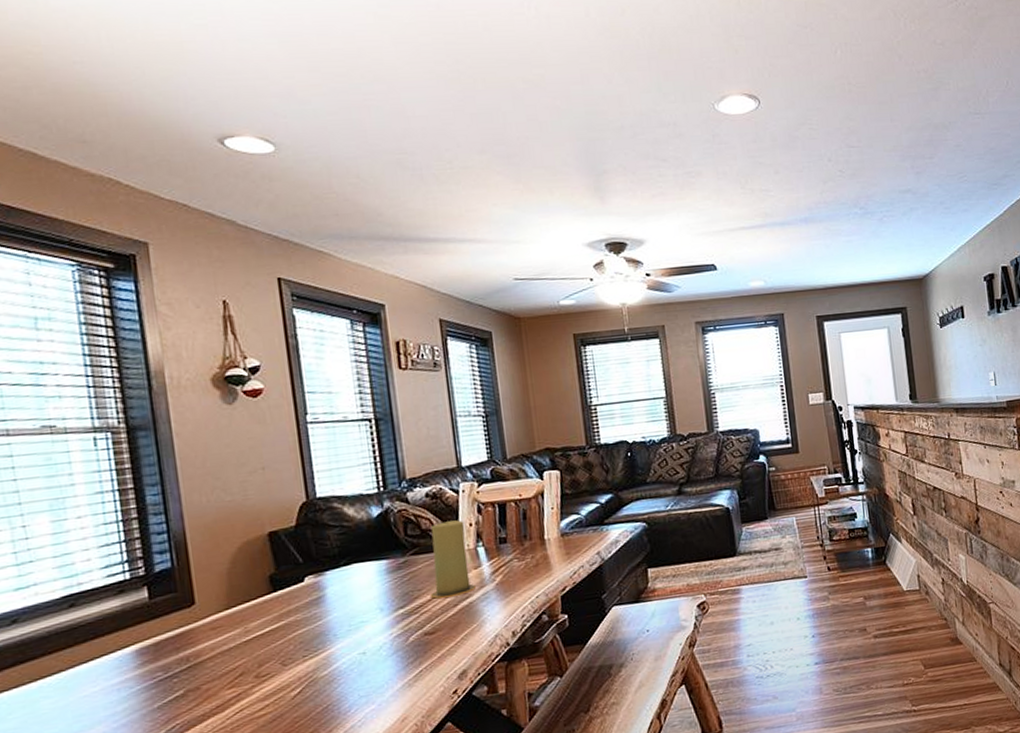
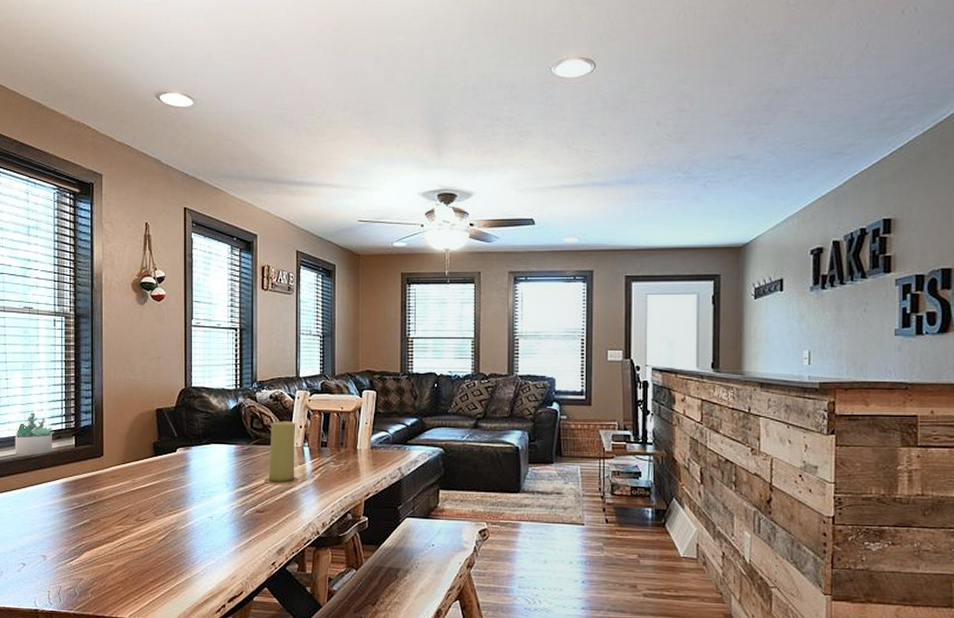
succulent plant: none [47,564,114,626] -> present [15,412,54,455]

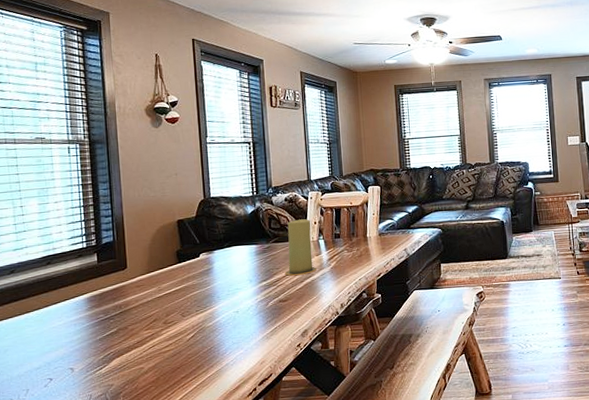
succulent plant: present [15,412,54,455] -> none [33,235,75,277]

